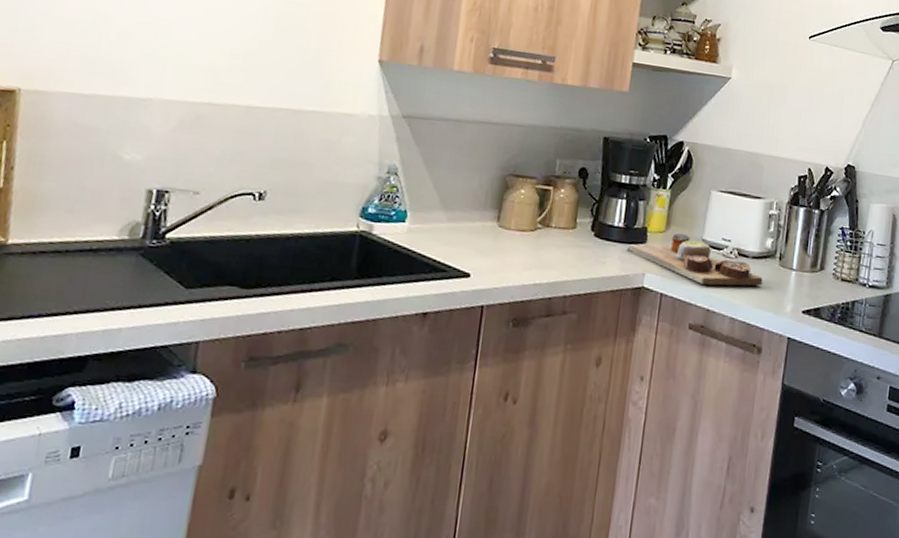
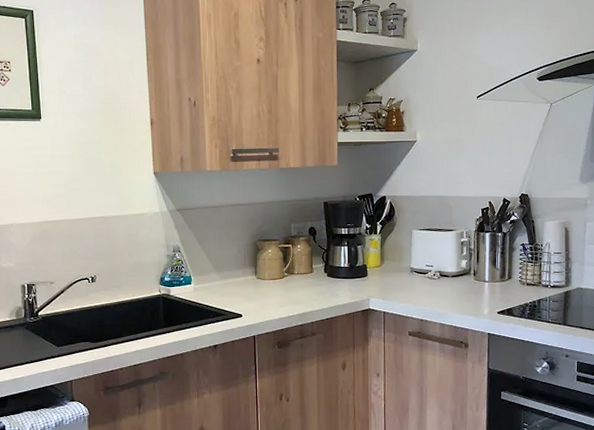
cutting board: present [627,233,763,286] -> none [354,266,462,301]

